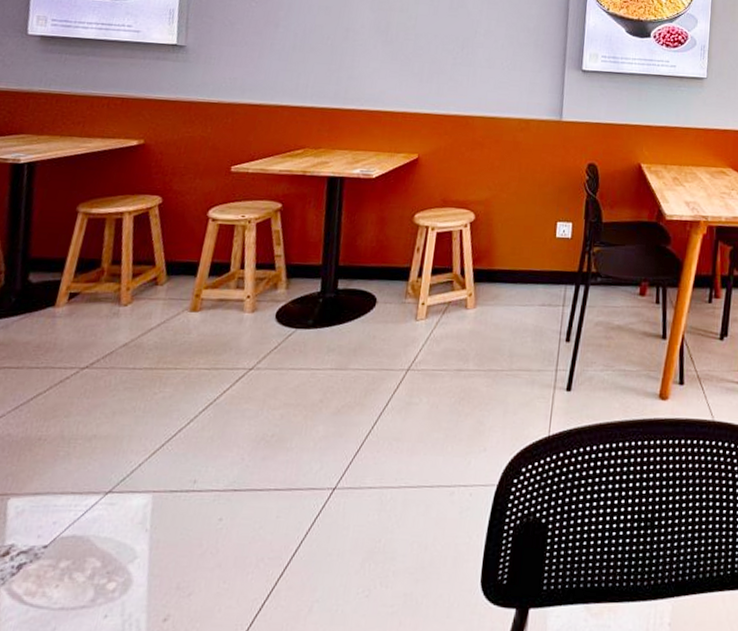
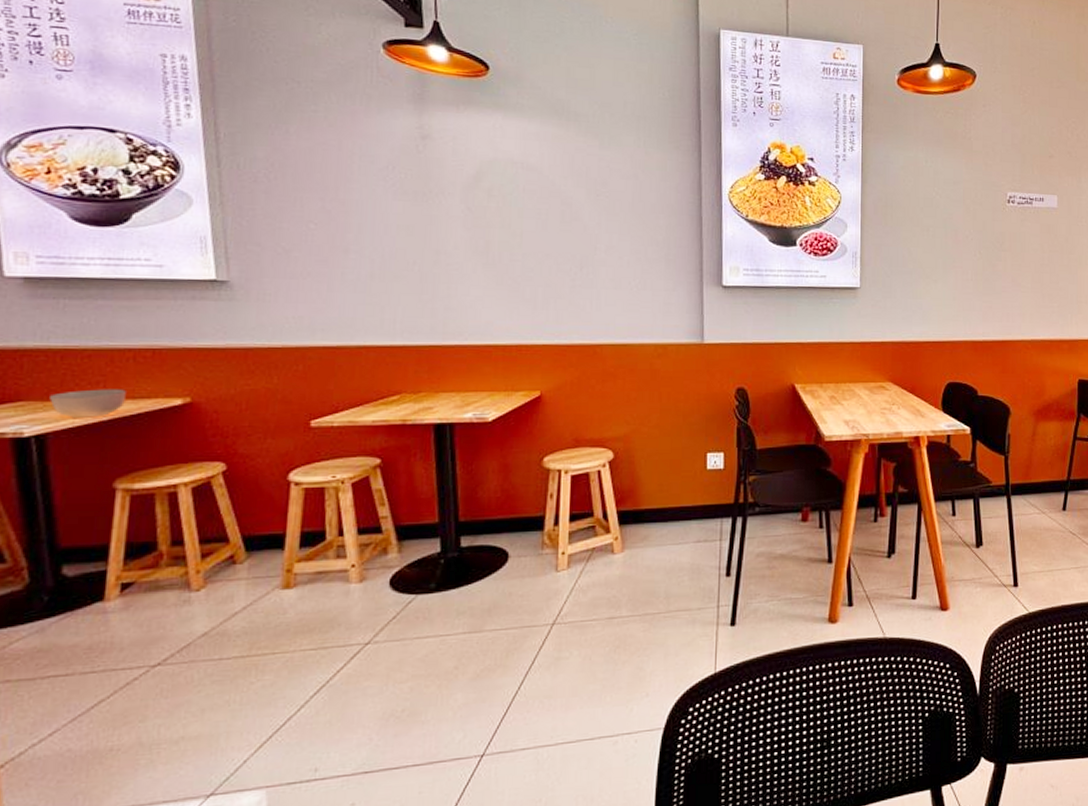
bowl: none [42,128,99,153] -> present [49,389,128,419]

